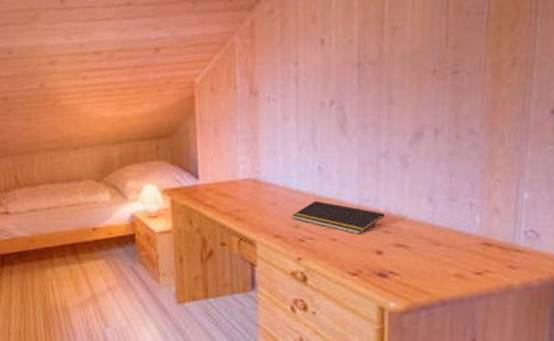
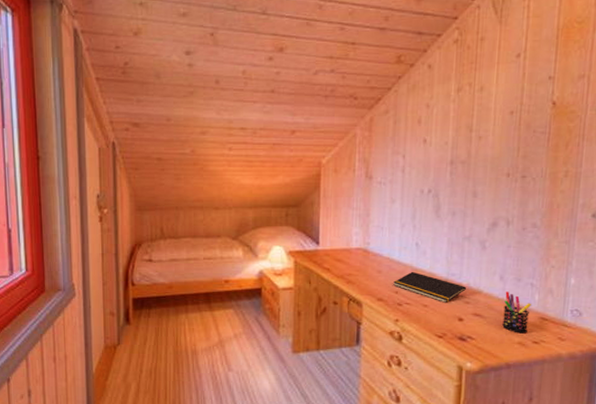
pen holder: none [434,215,471,264] -> present [502,292,531,334]

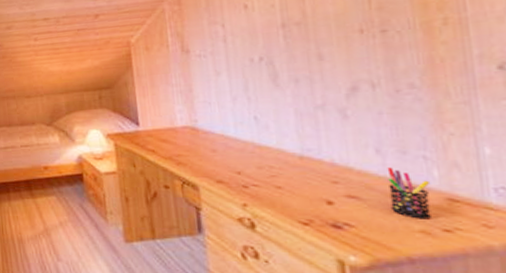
notepad: present [393,271,466,304] -> none [233,148,330,184]

